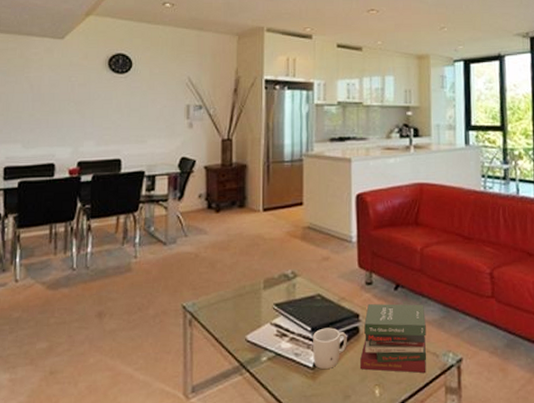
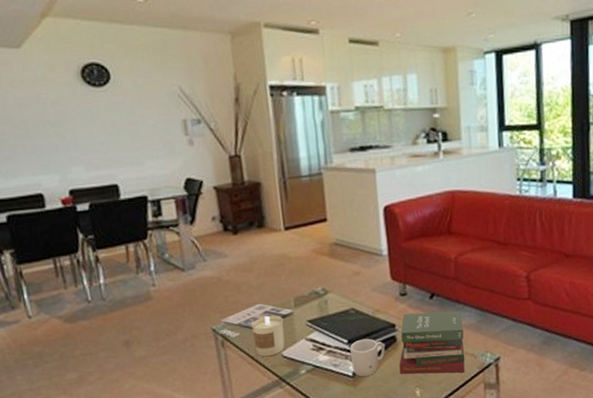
magazine: none [188,282,263,317] -> present [218,303,294,339]
candle: none [220,296,251,340] -> present [252,315,285,357]

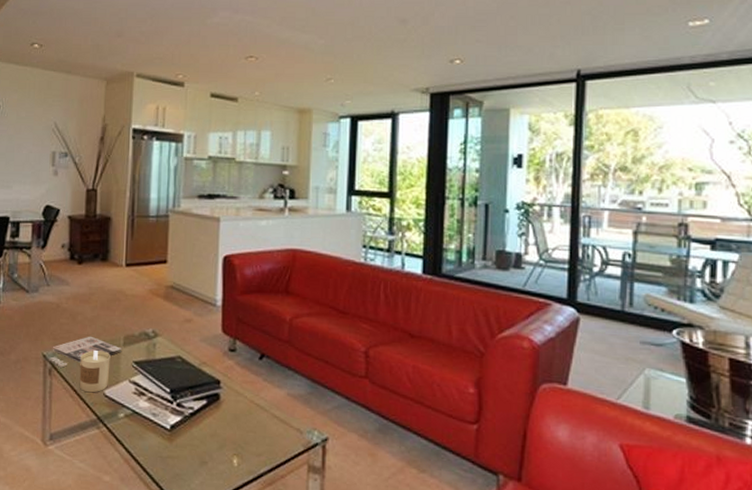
mug: present [350,338,385,377] -> none [171,391,207,433]
books: present [399,311,465,374] -> none [219,372,291,448]

